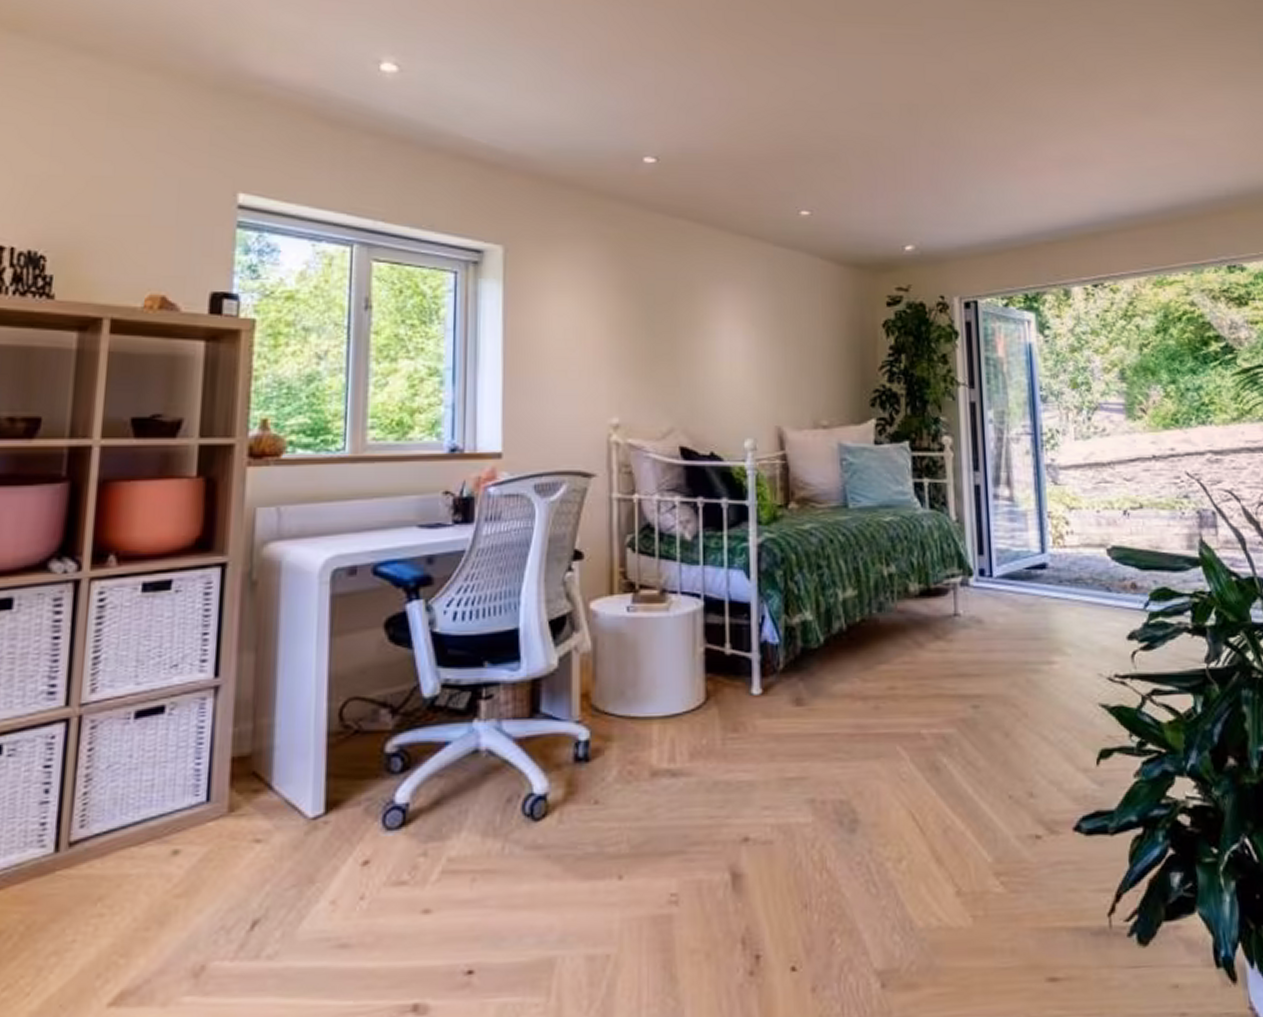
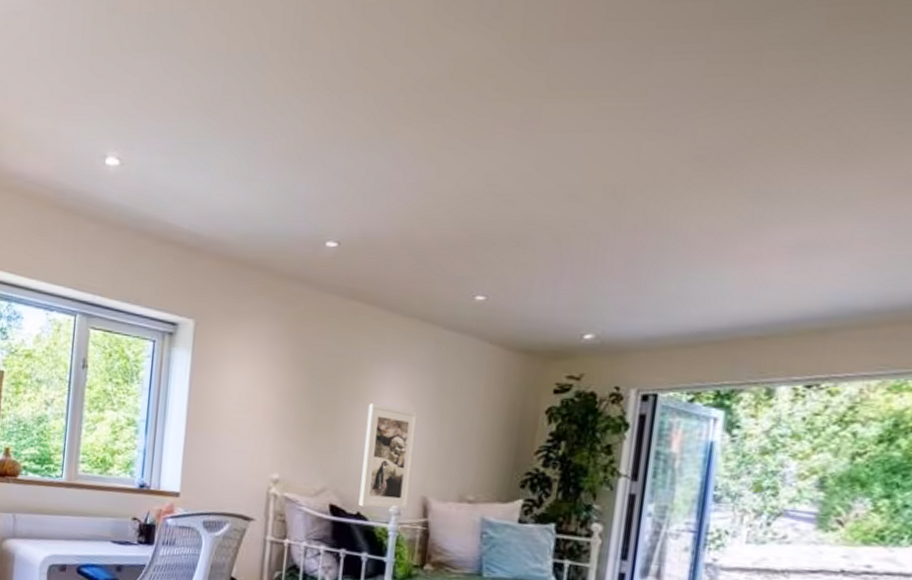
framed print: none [708,329,764,446] -> present [358,403,418,511]

